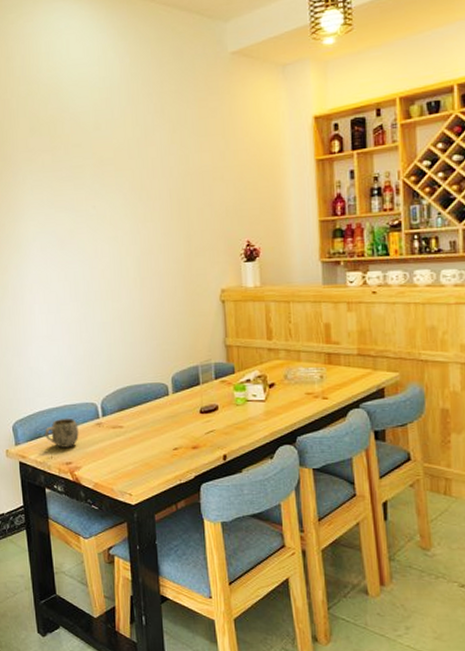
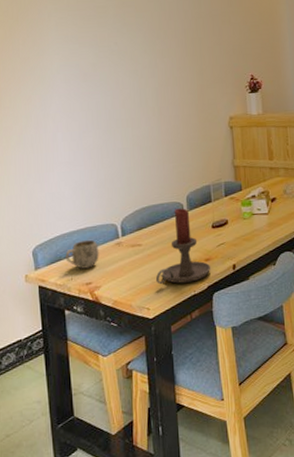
candle holder: none [138,390,199,471] -> present [155,208,211,285]

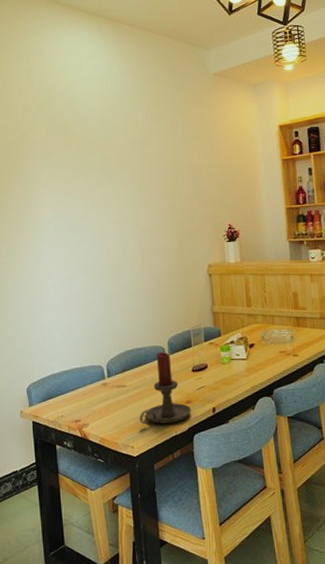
mug: present [65,239,99,269] -> none [56,379,87,407]

